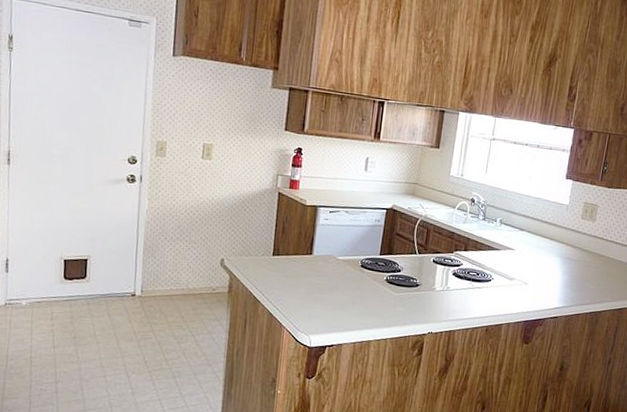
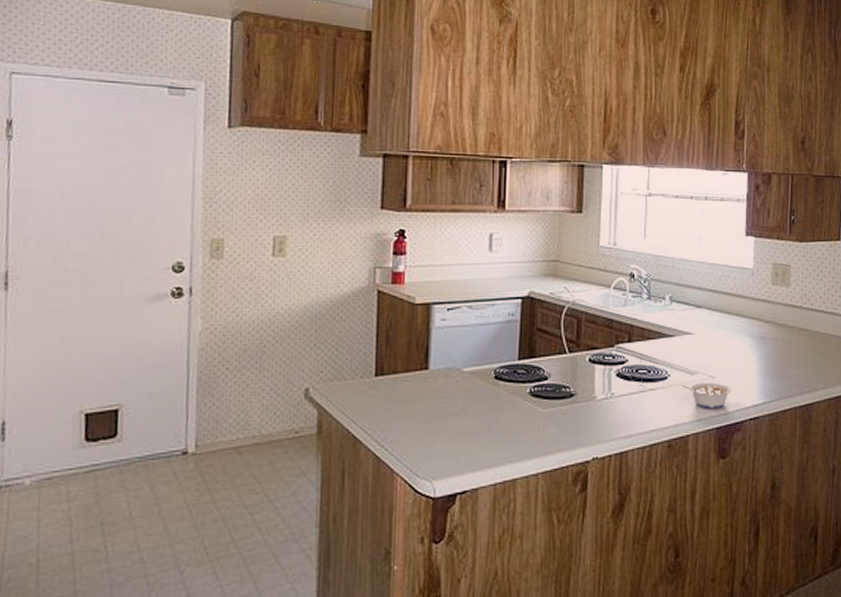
legume: none [501,286,540,307] -> present [682,382,732,409]

